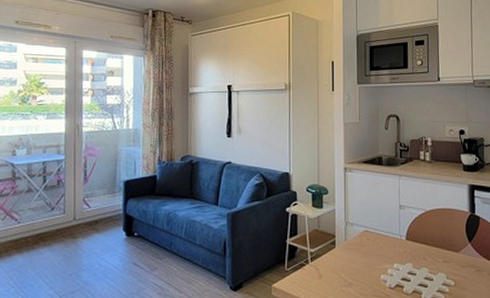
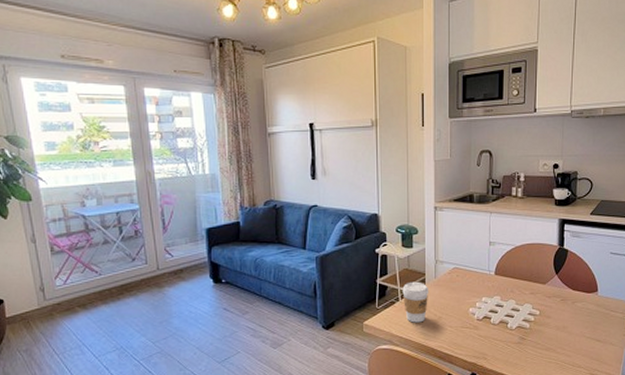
coffee cup: none [312,243,340,288] -> present [402,281,429,323]

